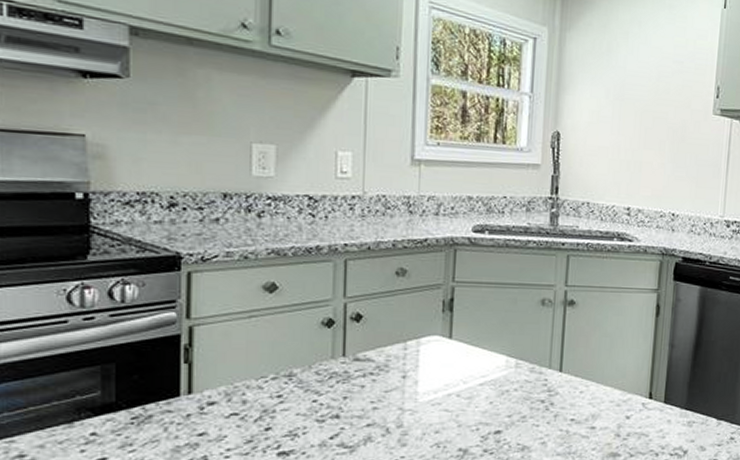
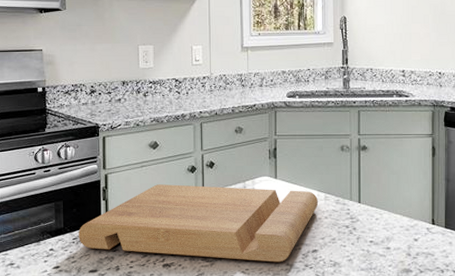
cutting board: none [141,342,507,448] -> present [78,184,319,263]

